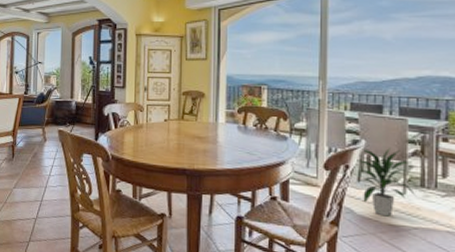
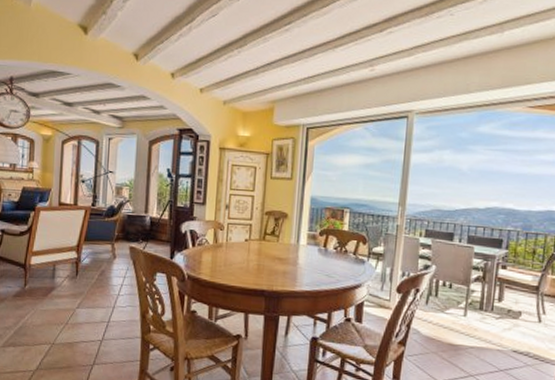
indoor plant: present [357,147,417,217] -> none [426,272,476,337]

